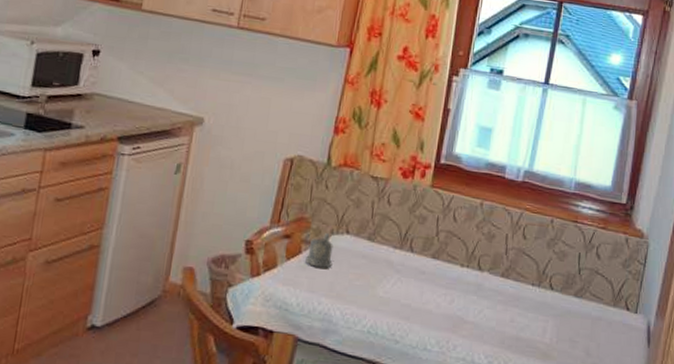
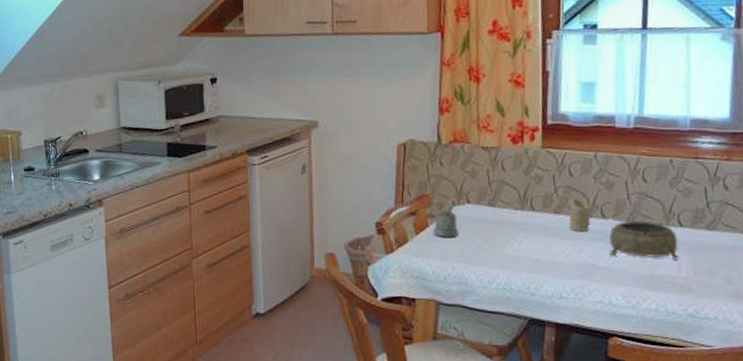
candle: none [445,245,469,282] -> present [569,199,592,232]
decorative bowl: none [480,276,547,325] -> present [609,220,679,261]

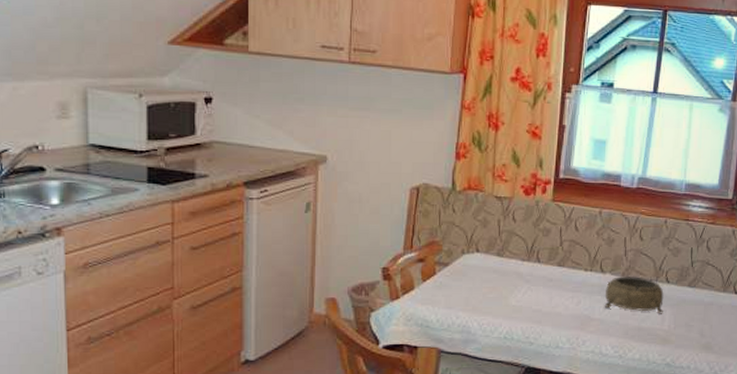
tea glass holder: present [432,205,459,237] -> none [439,254,466,285]
candle: present [569,199,592,232] -> none [571,253,592,285]

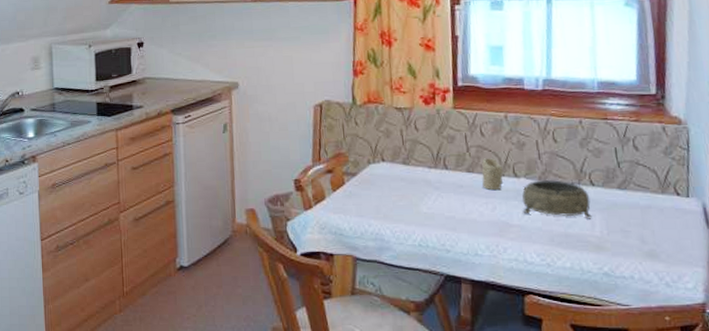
candle: none [571,253,592,285] -> present [481,158,504,191]

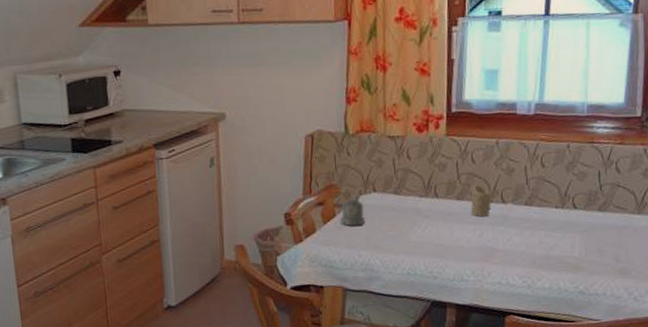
tea glass holder: none [349,164,375,194] -> present [339,195,366,226]
decorative bowl: present [522,179,592,219] -> none [508,204,572,241]

